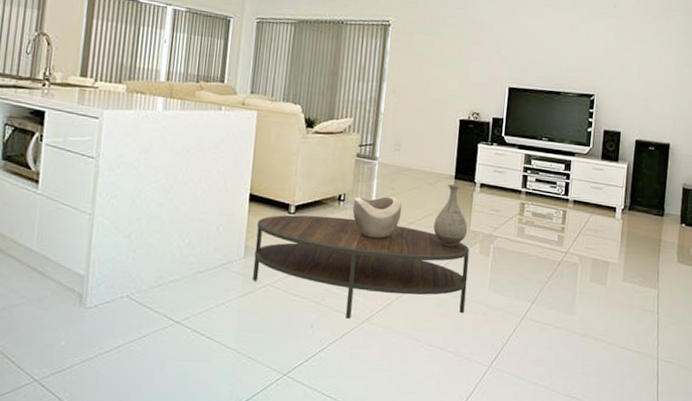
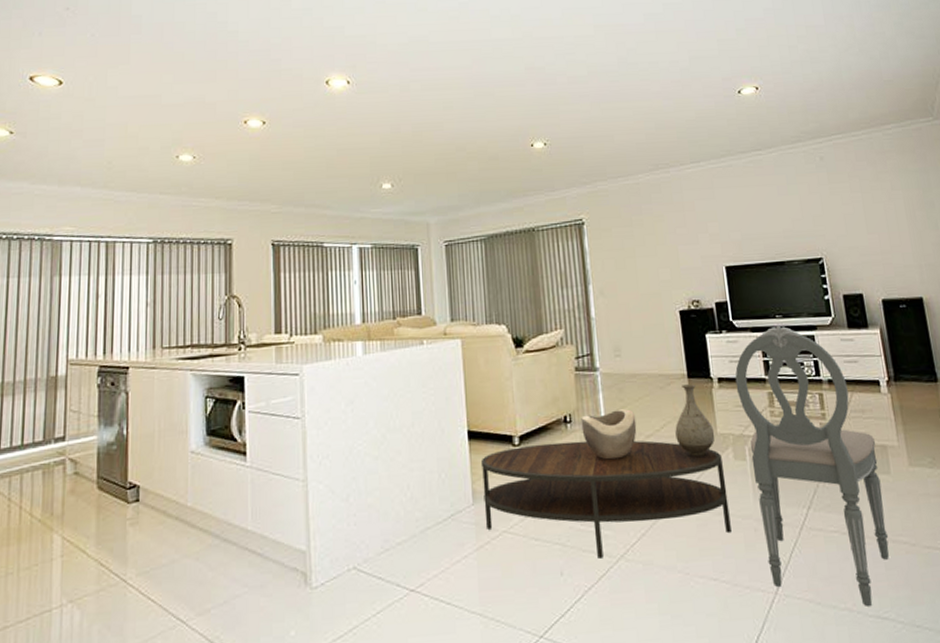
dining chair: none [489,147,601,386] -> present [735,325,889,606]

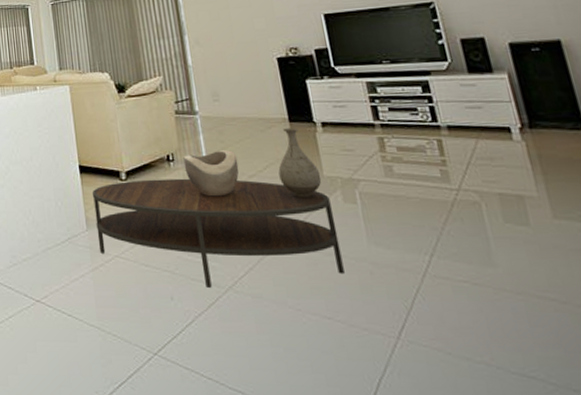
dining chair: present [735,325,889,606] -> none [340,71,534,362]

